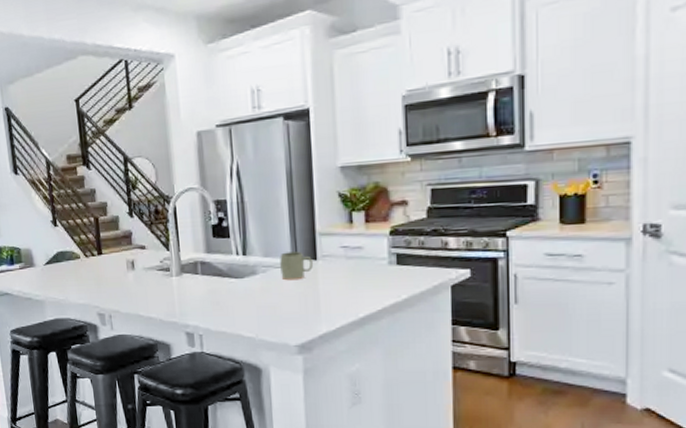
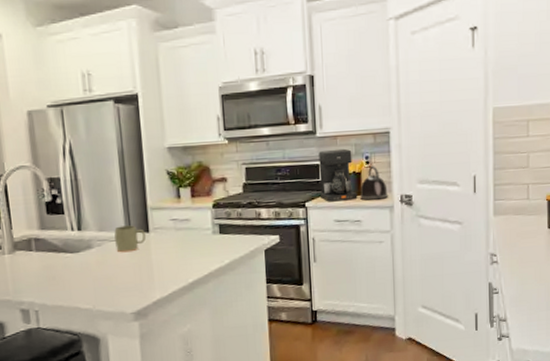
coffee maker: none [527,164,579,231] -> present [318,148,358,202]
kettle: none [583,186,624,231] -> present [360,166,388,201]

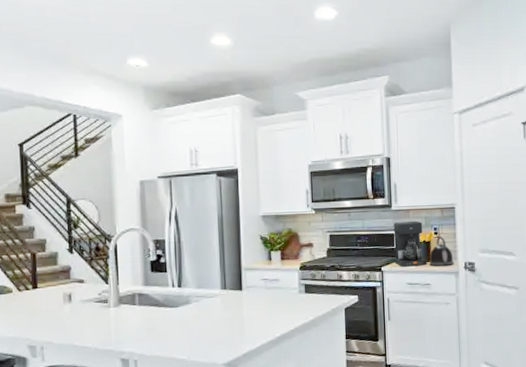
mug: present [114,225,147,253] -> none [211,283,240,308]

